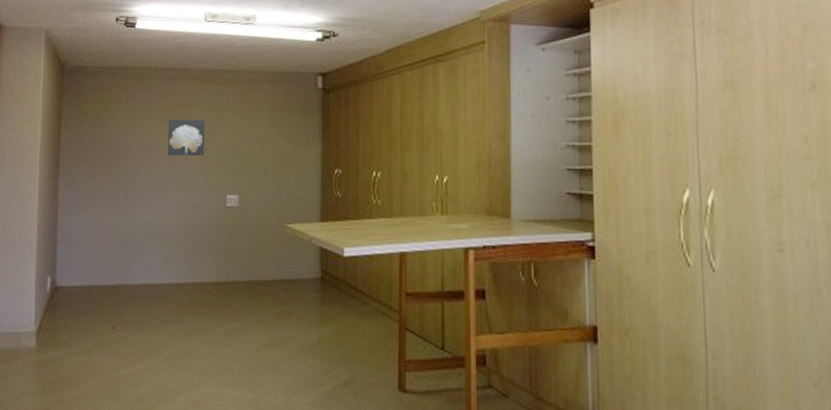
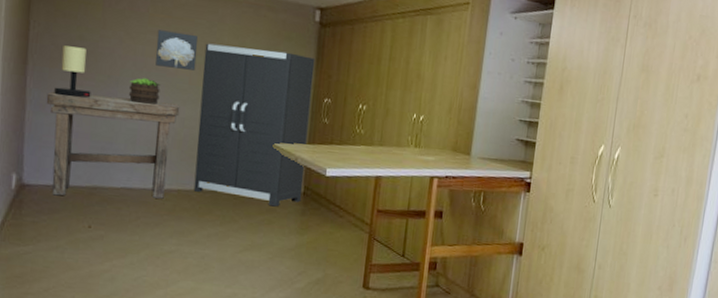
stool: none [74,190,192,297] -> present [46,91,180,199]
table lamp: none [81,146,112,196] -> present [54,45,91,98]
potted plant: none [144,169,173,196] -> present [128,78,161,105]
storage cabinet: none [209,124,321,296] -> present [193,43,315,207]

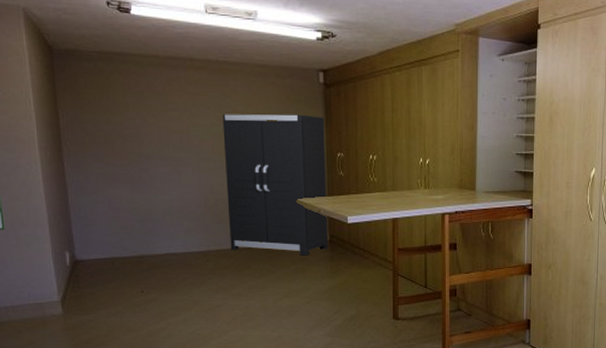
stool: present [46,91,180,199] -> none [84,172,208,267]
table lamp: present [54,45,91,98] -> none [91,130,125,177]
potted plant: present [128,78,161,105] -> none [158,152,188,176]
wall art: present [155,29,198,71] -> none [176,106,217,140]

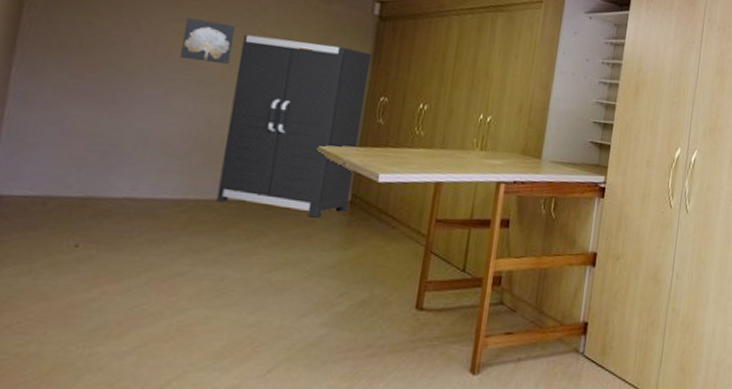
wall art: none [176,106,217,140] -> present [180,18,235,64]

